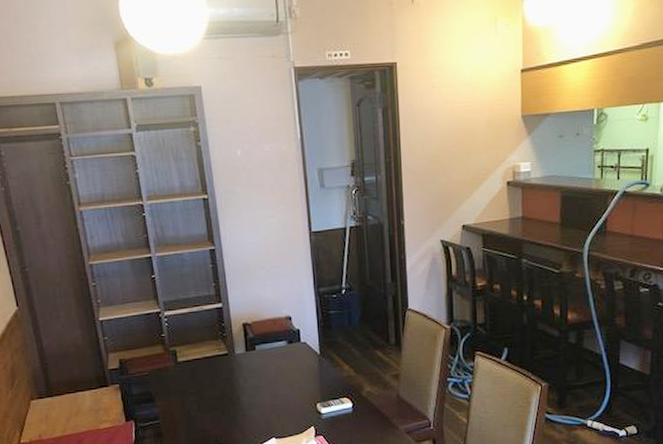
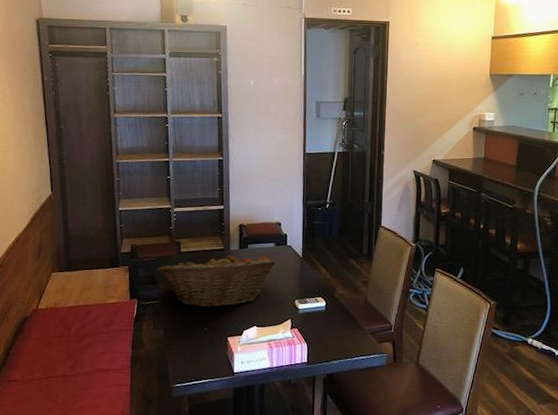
fruit basket: none [153,358,290,423] -> present [157,253,276,308]

